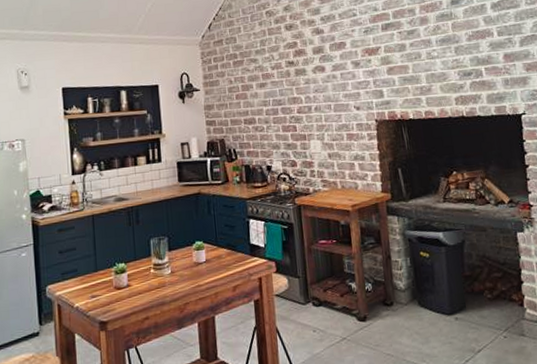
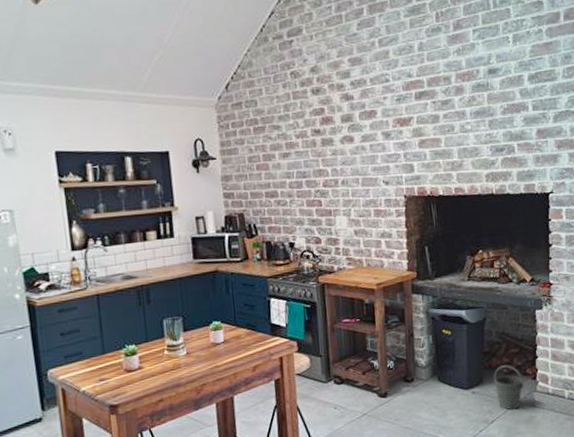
bucket: none [477,290,511,338] -> present [493,364,524,410]

